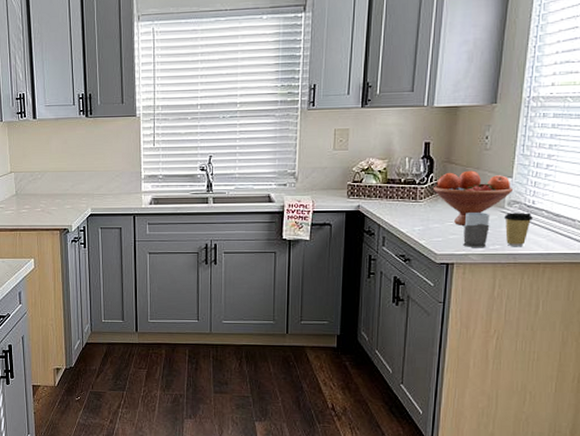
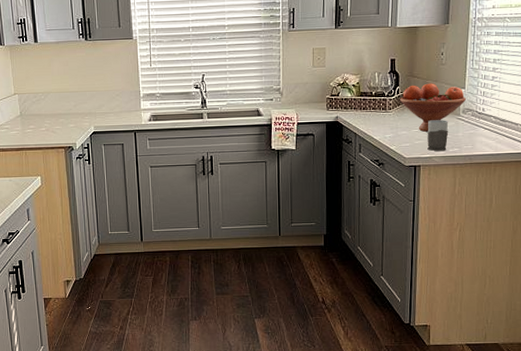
coffee cup: present [504,212,533,247] -> none [460,119,483,150]

